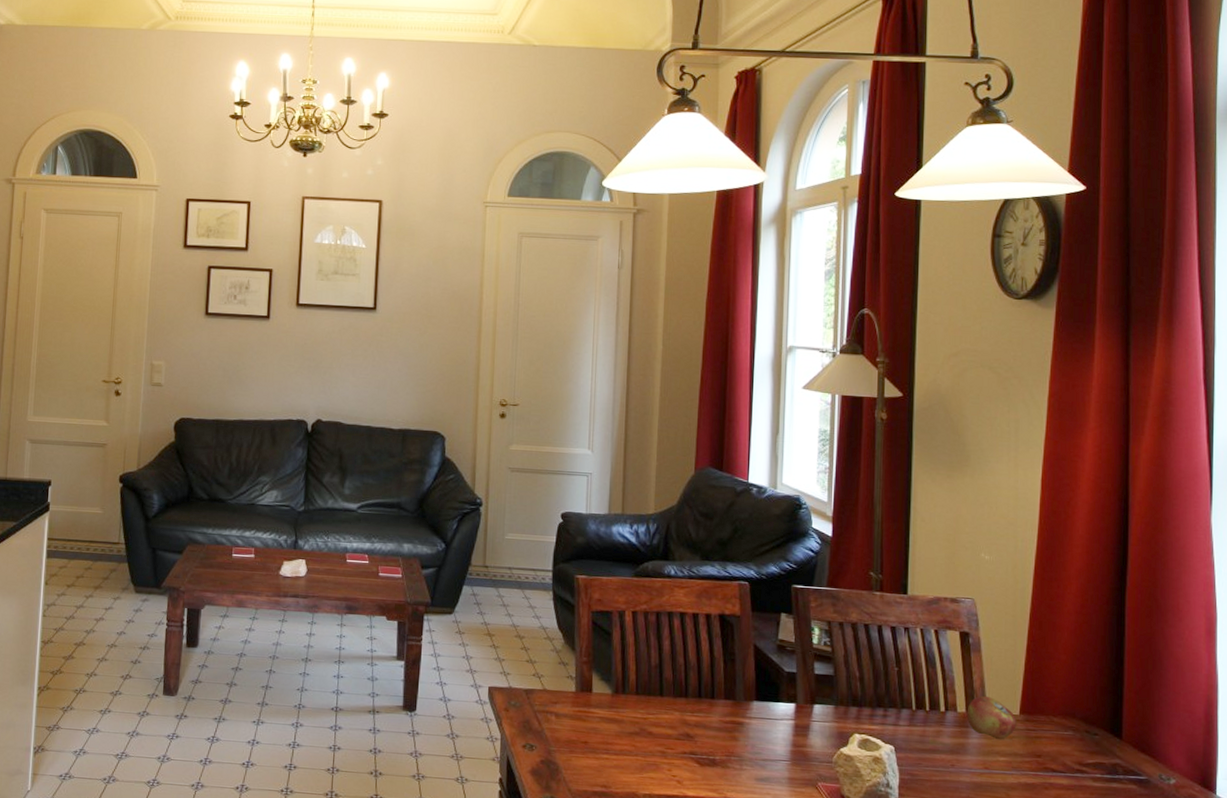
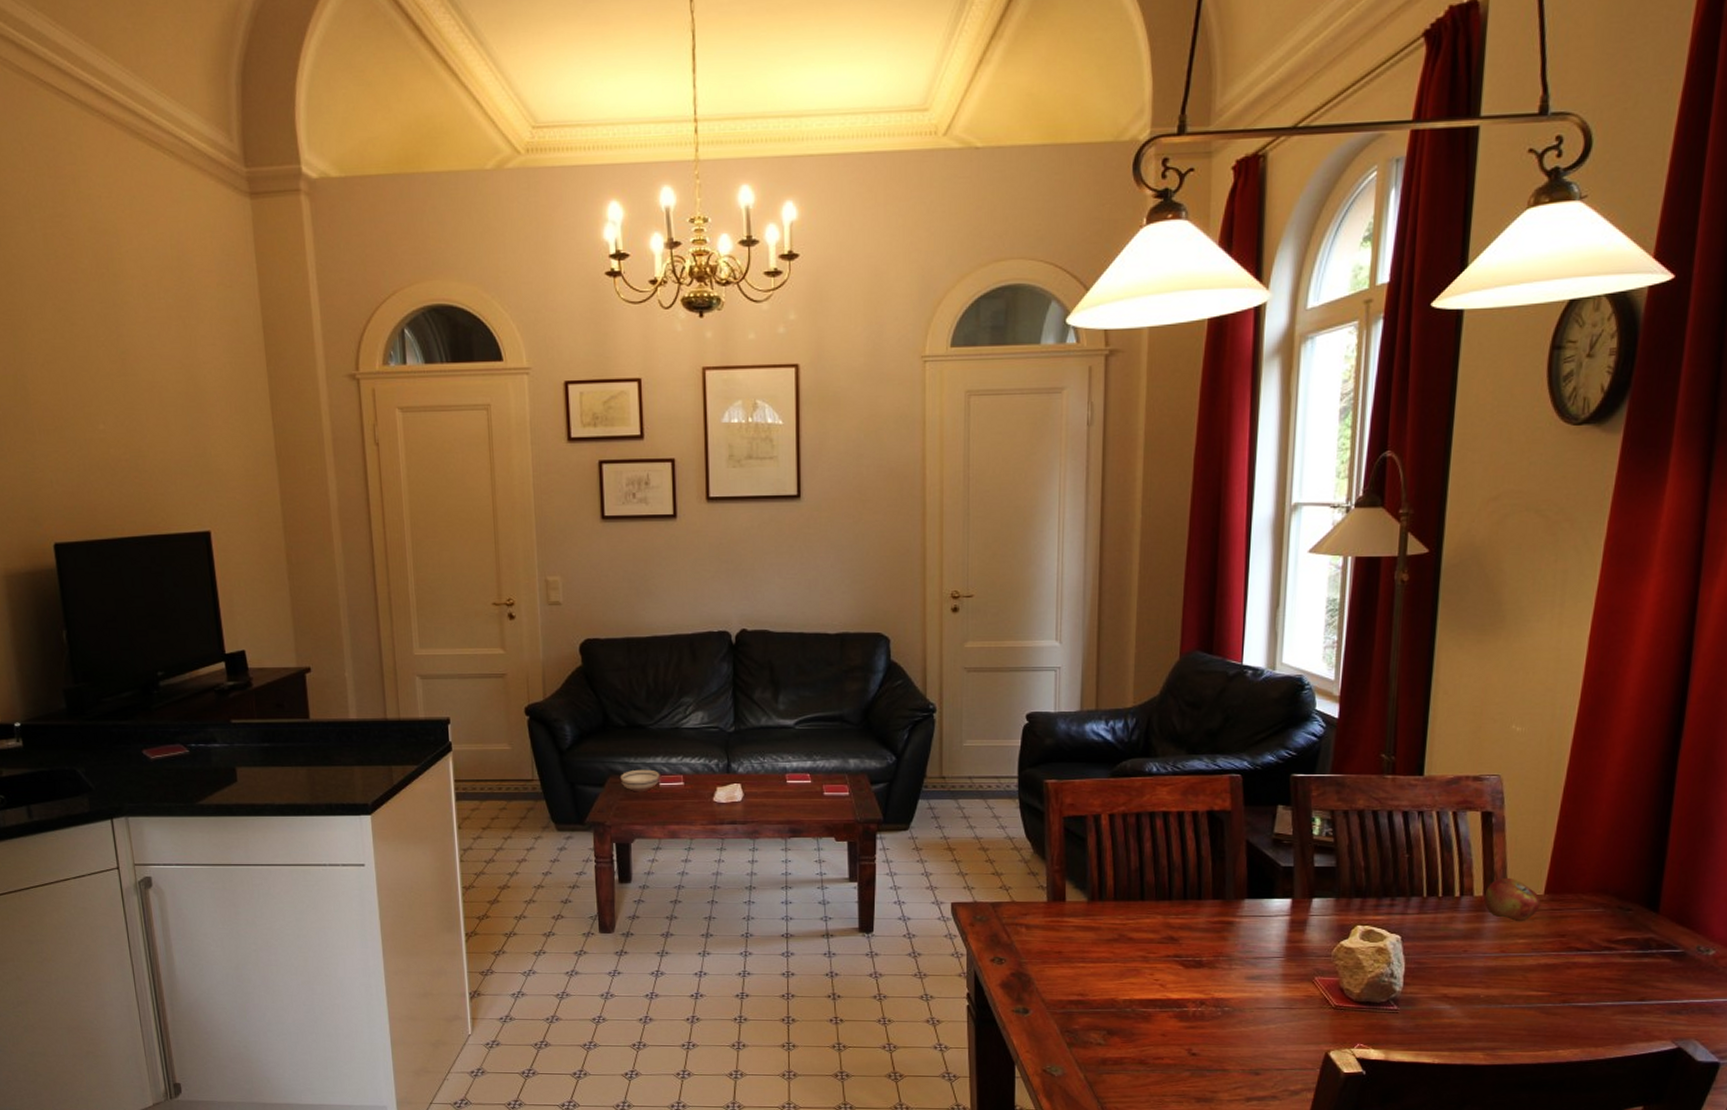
bowl: none [198,540,234,562] -> present [621,769,660,792]

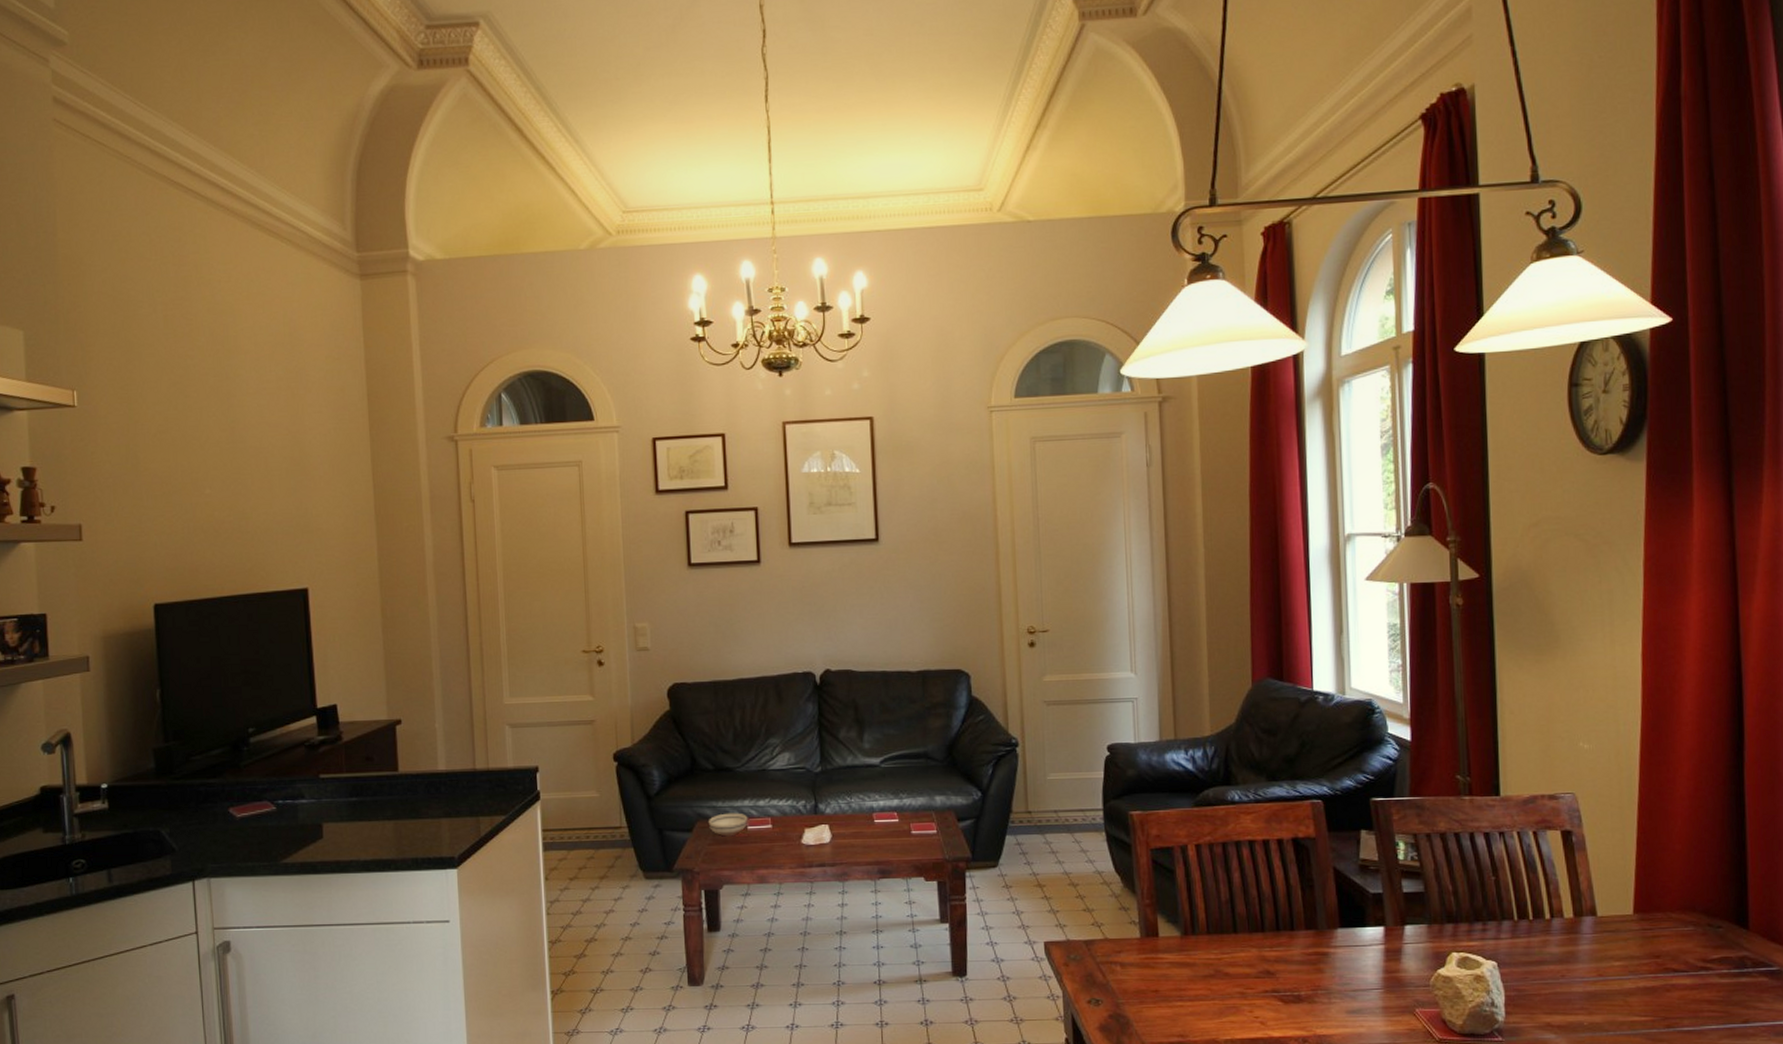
fruit: present [1483,877,1541,922] -> none [1574,897,1631,944]

